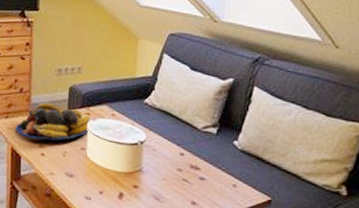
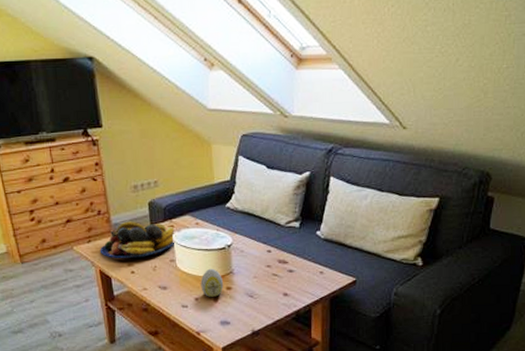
decorative egg: none [107,162,131,194] -> present [200,268,224,297]

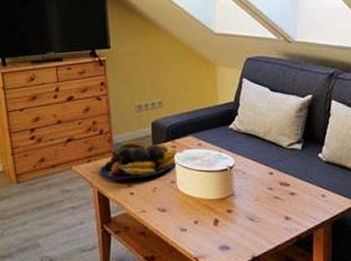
decorative egg: present [200,268,224,297] -> none [201,190,225,220]

